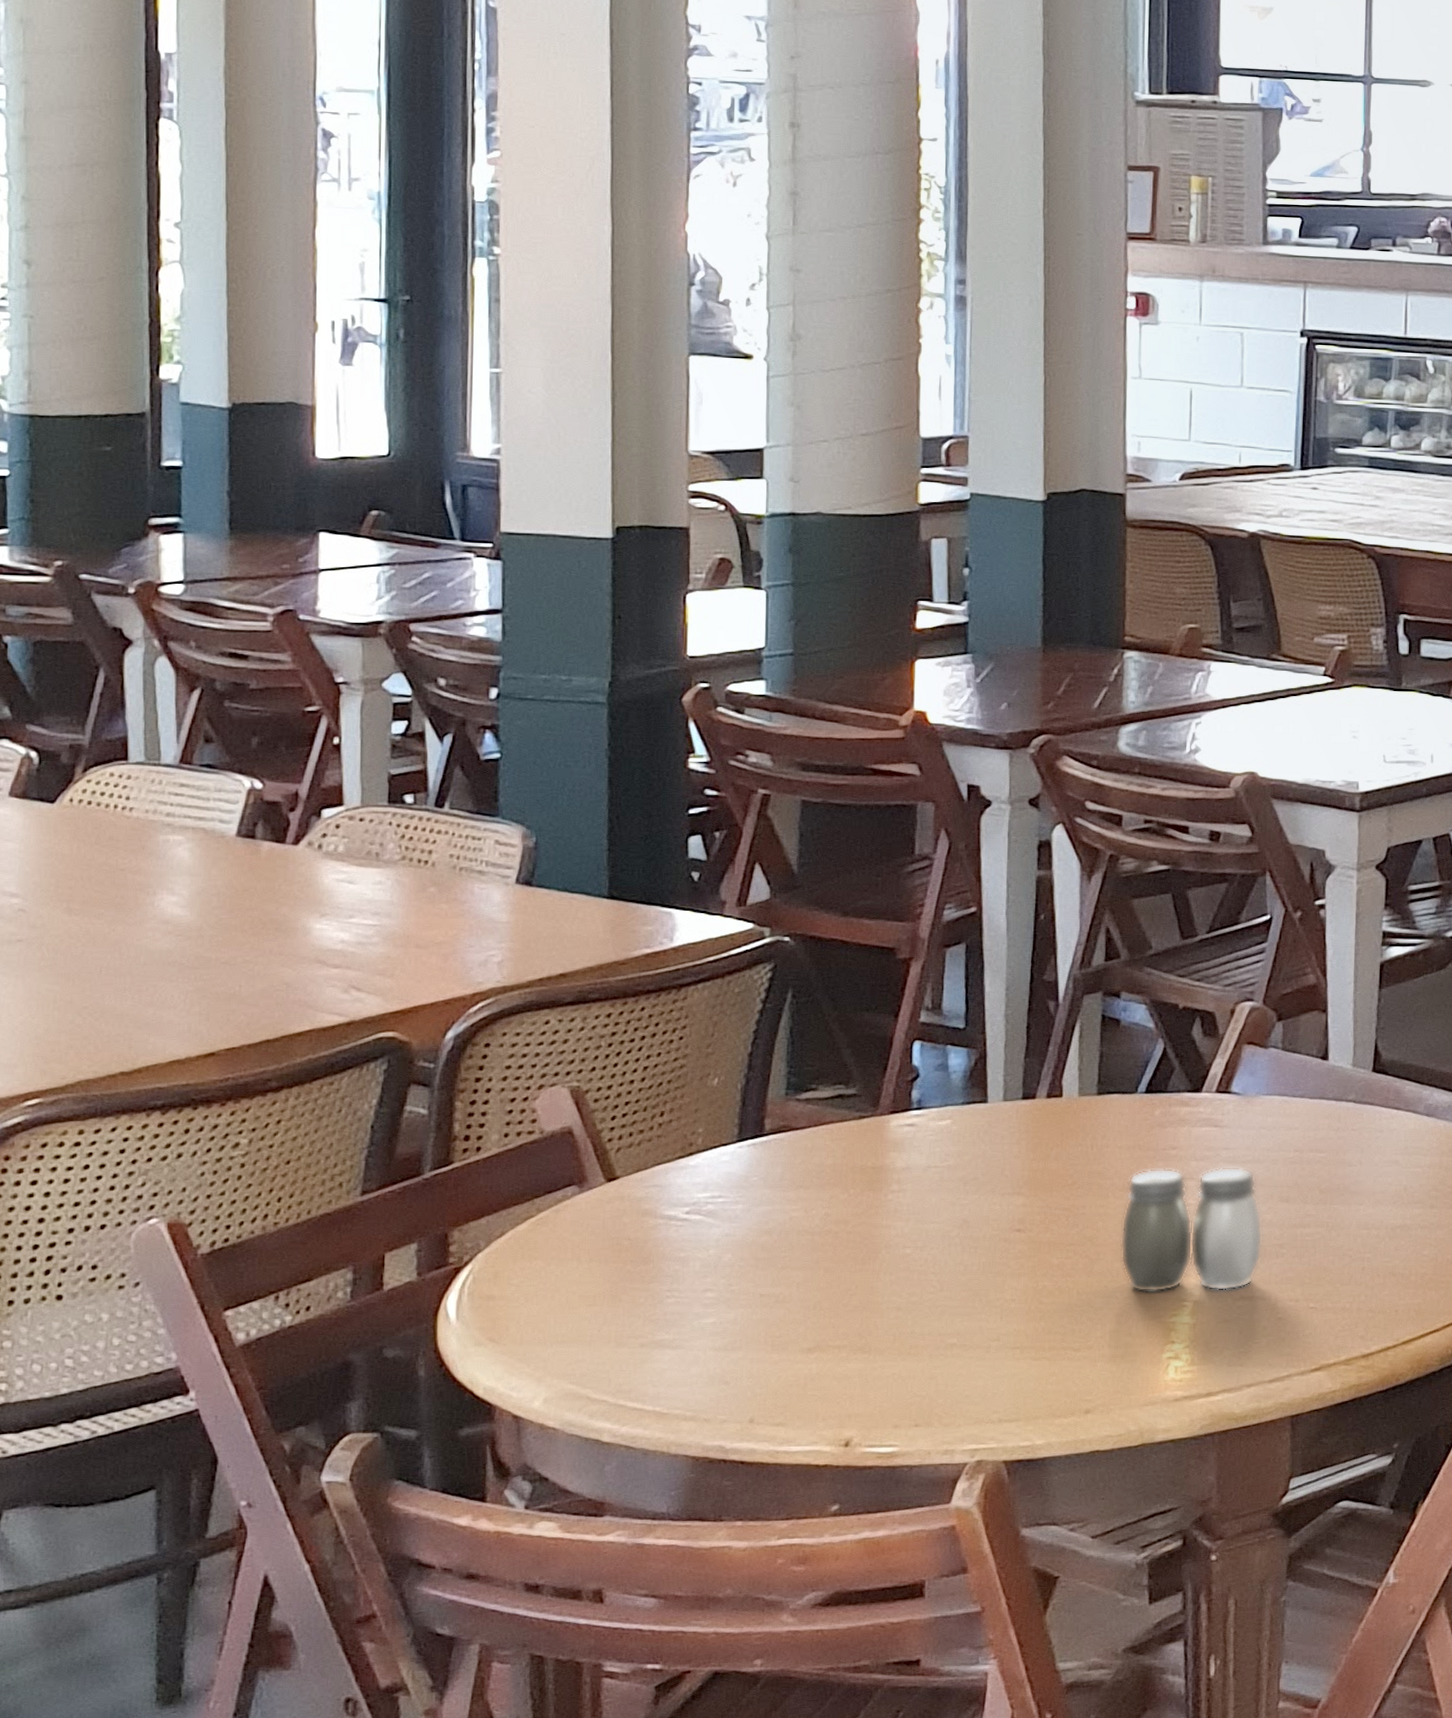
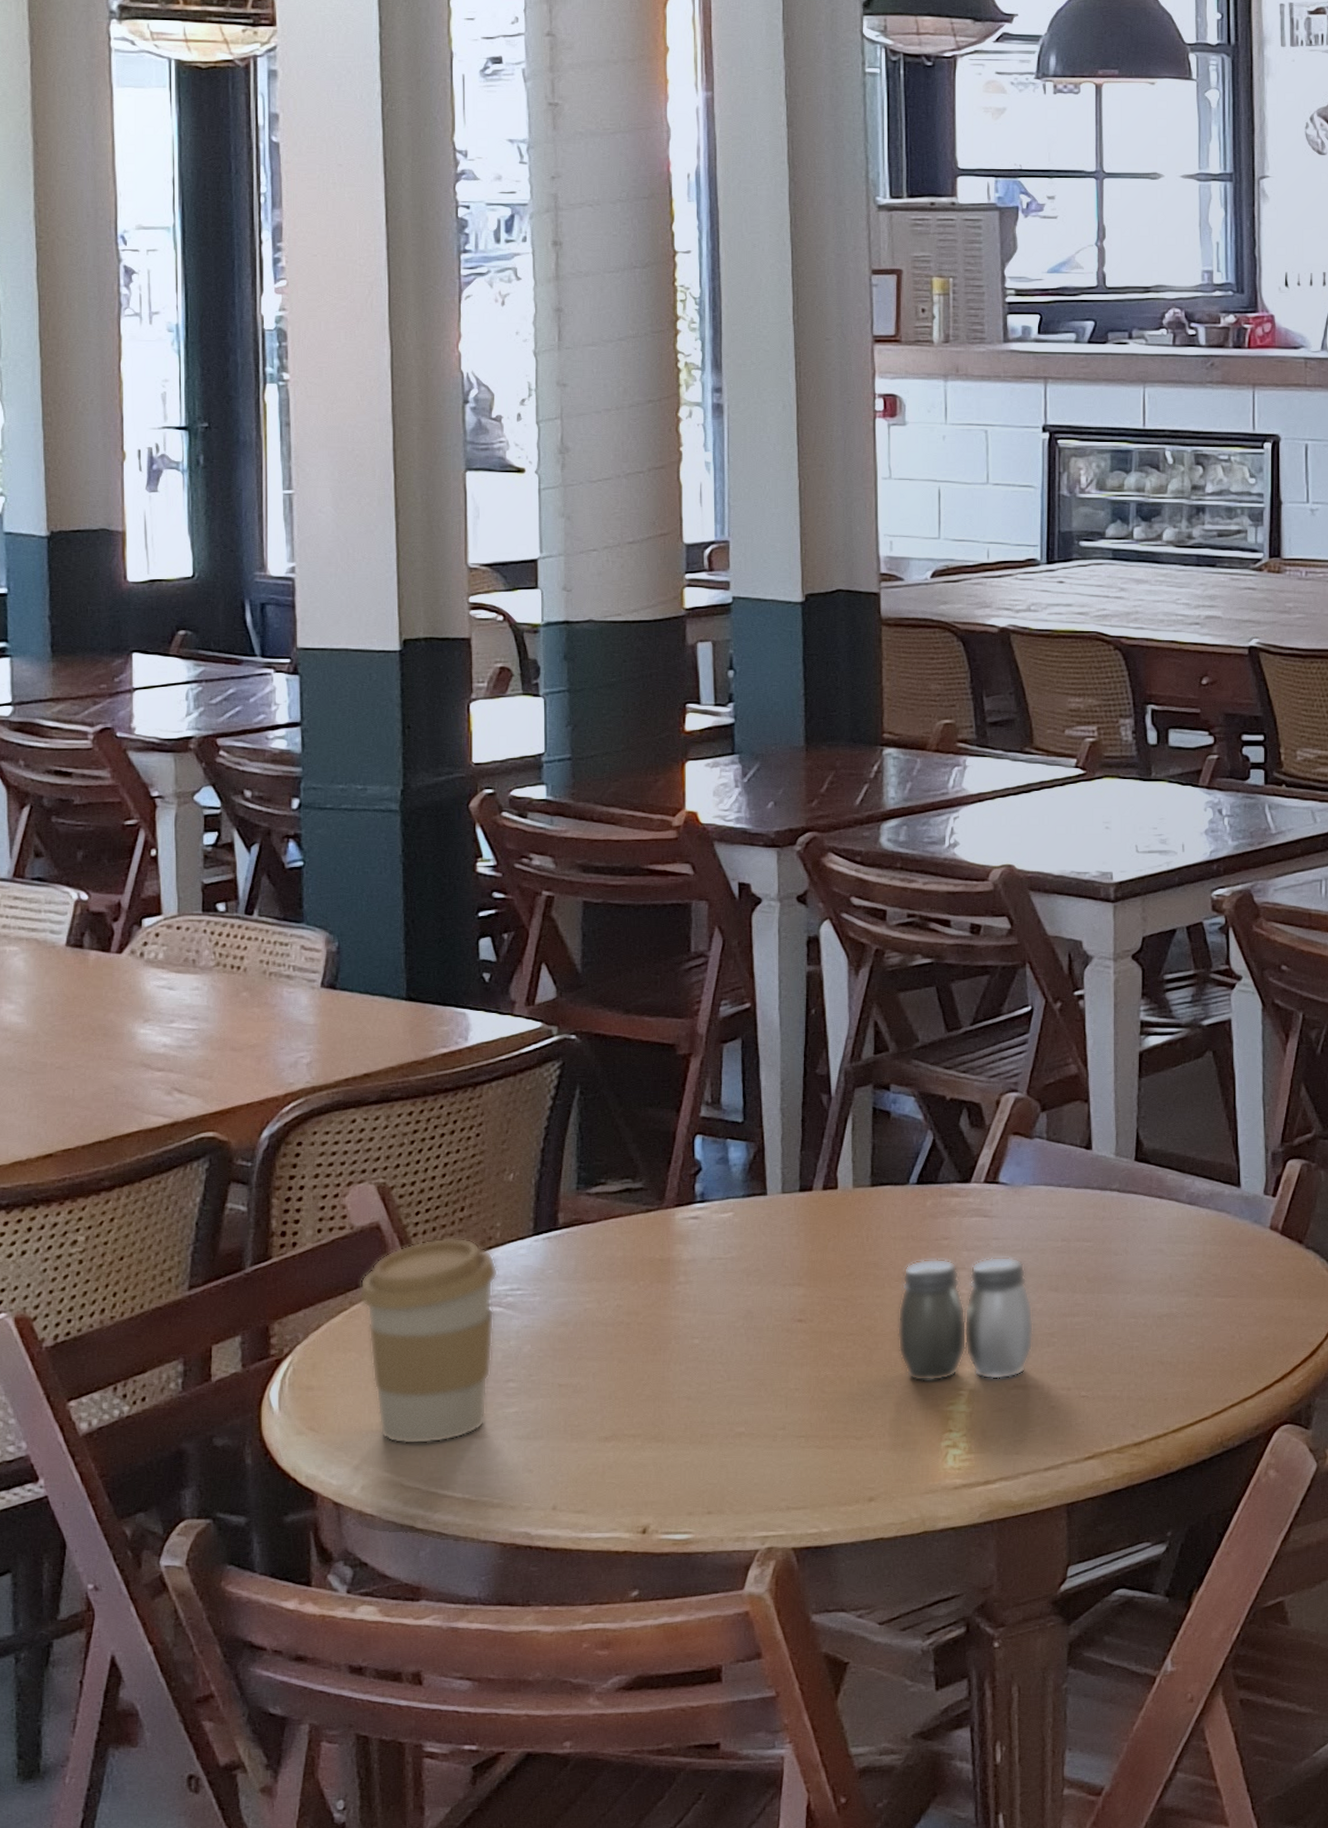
coffee cup: none [547,1144,699,1356] -> present [359,1238,499,1445]

